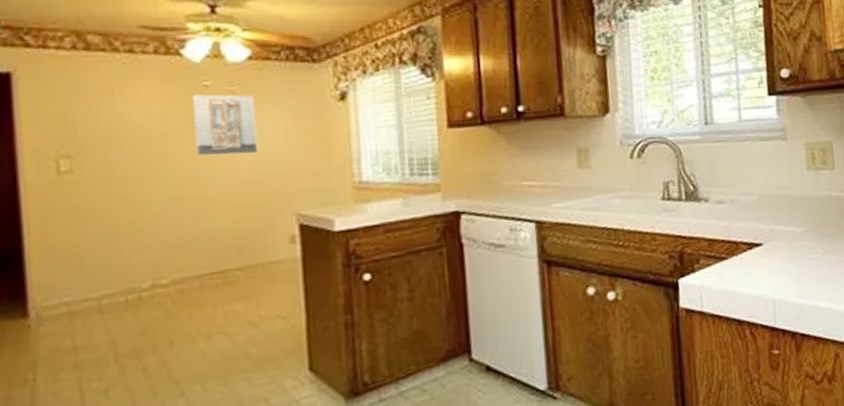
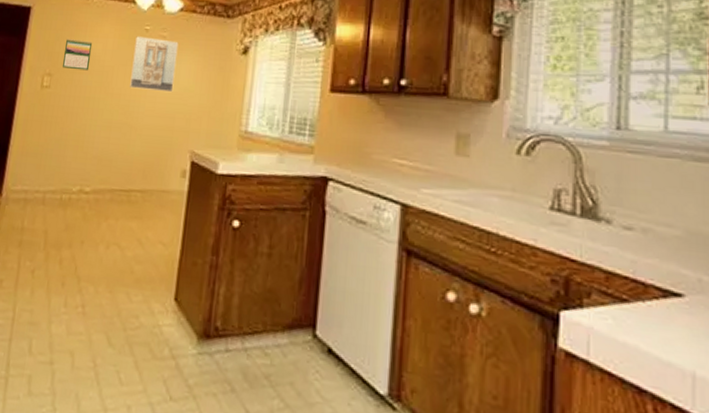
calendar: none [84,107,130,146] -> present [63,39,93,71]

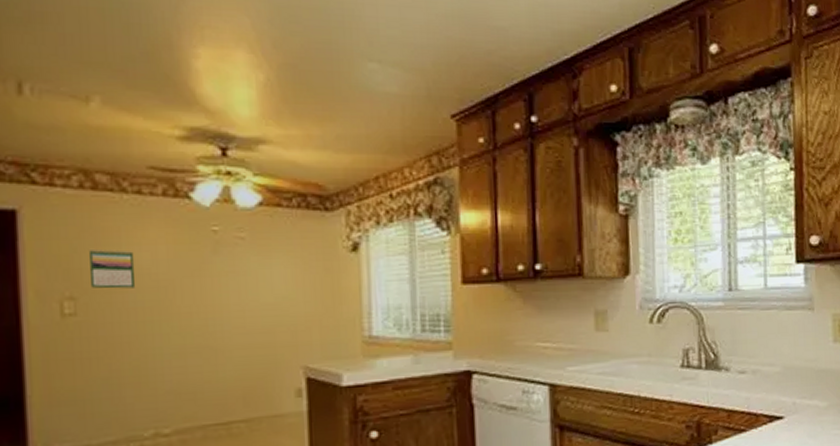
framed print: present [130,36,179,93] -> none [200,239,267,304]

